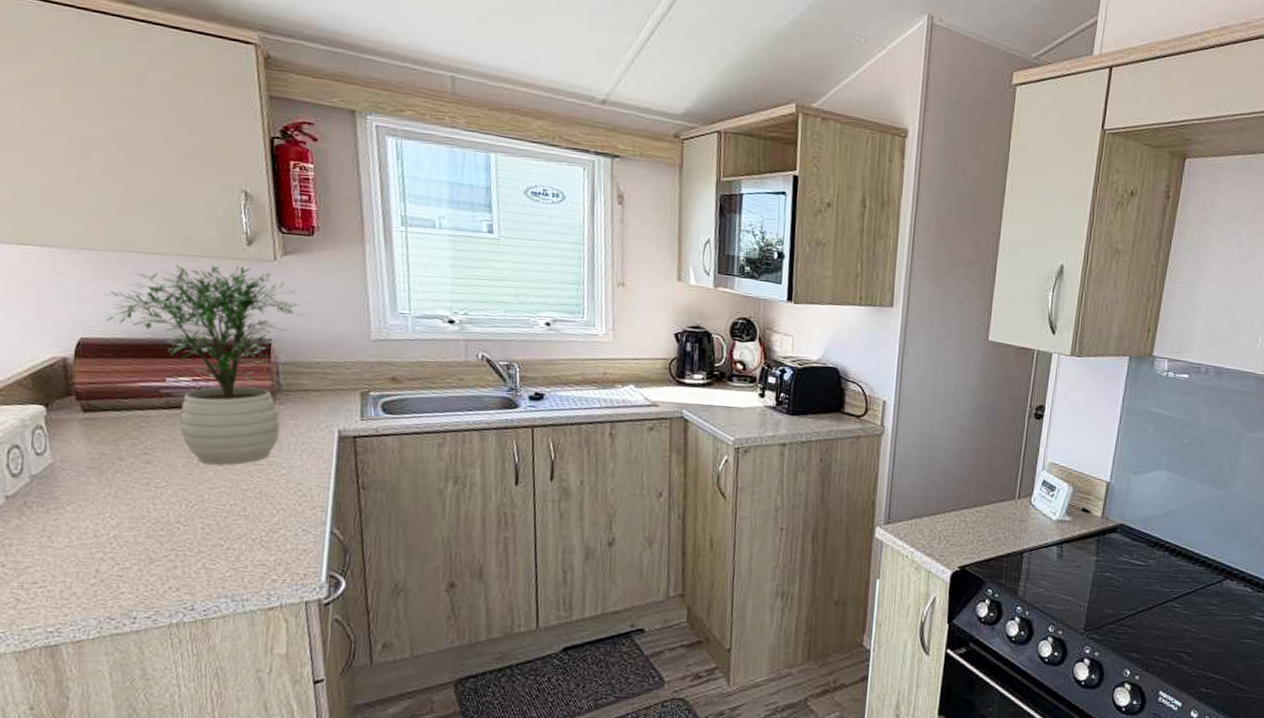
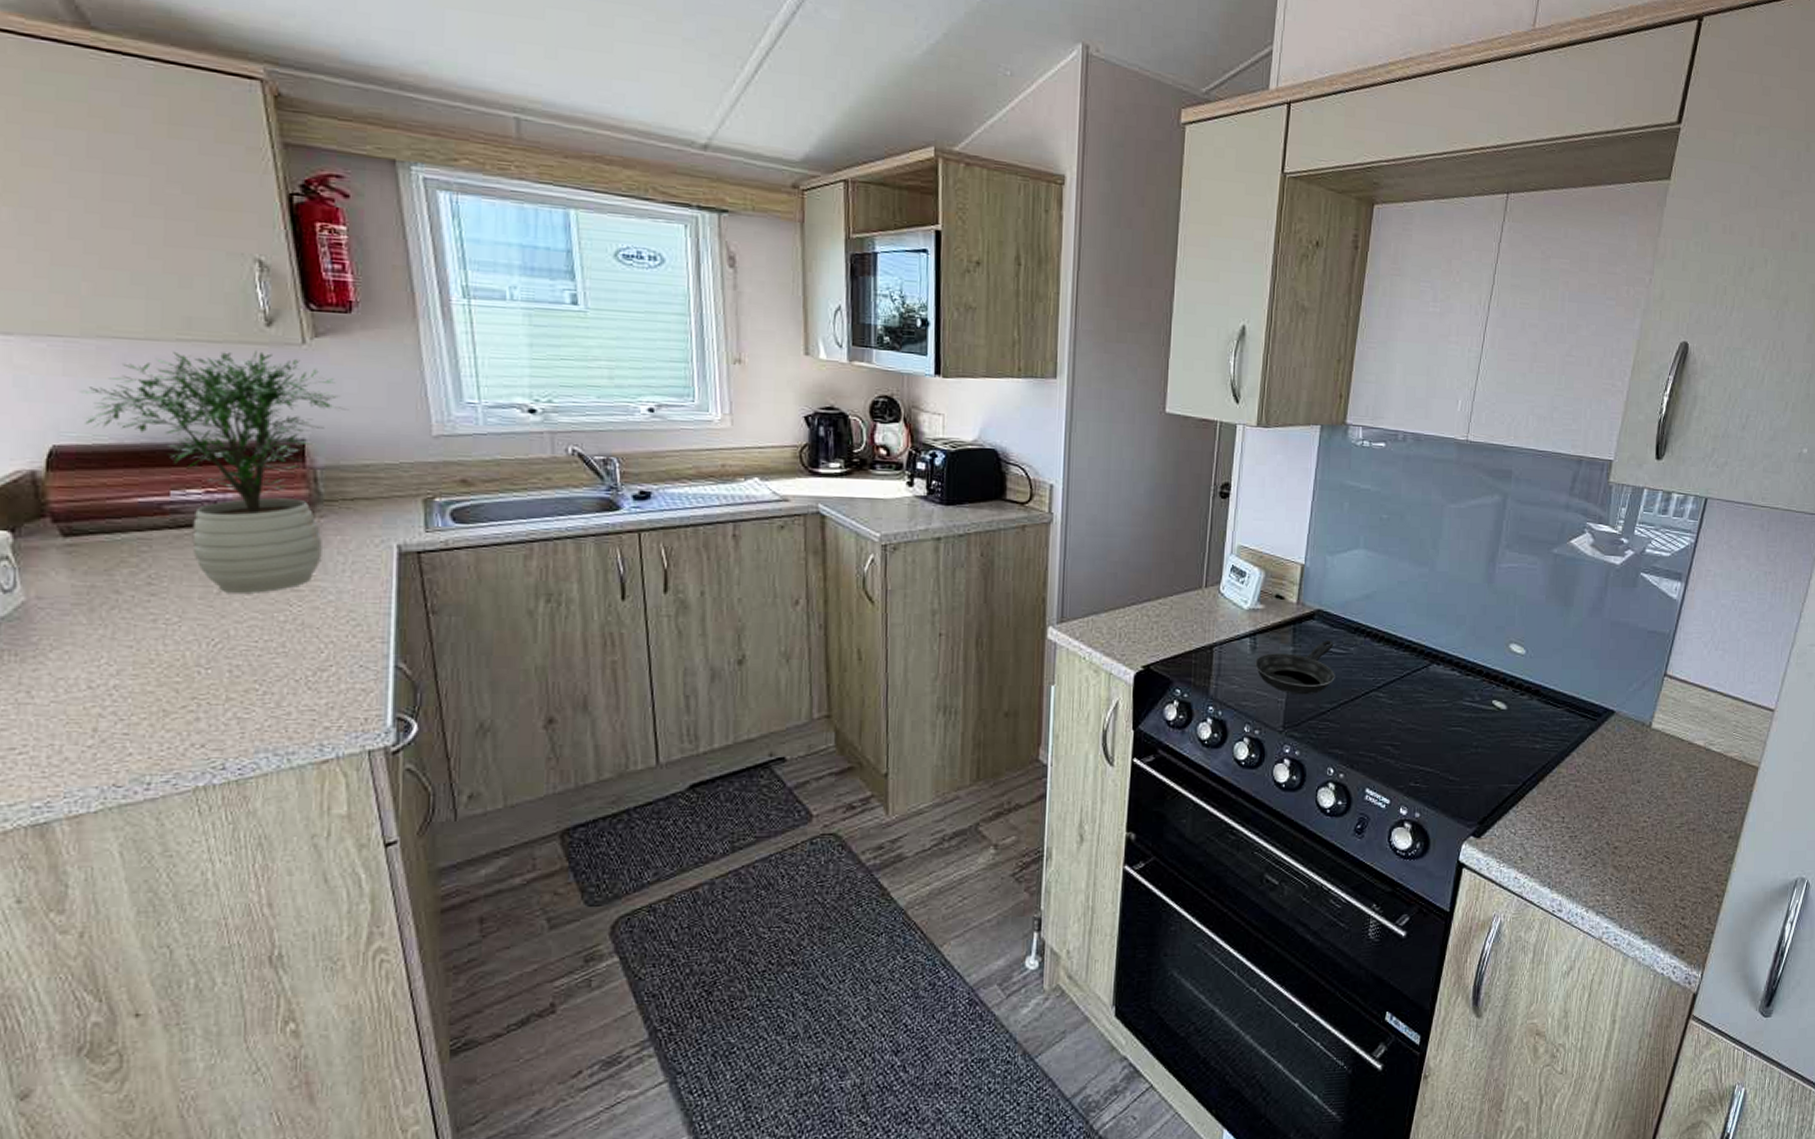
frying pan: none [1061,552,1135,601] -> present [1255,640,1335,695]

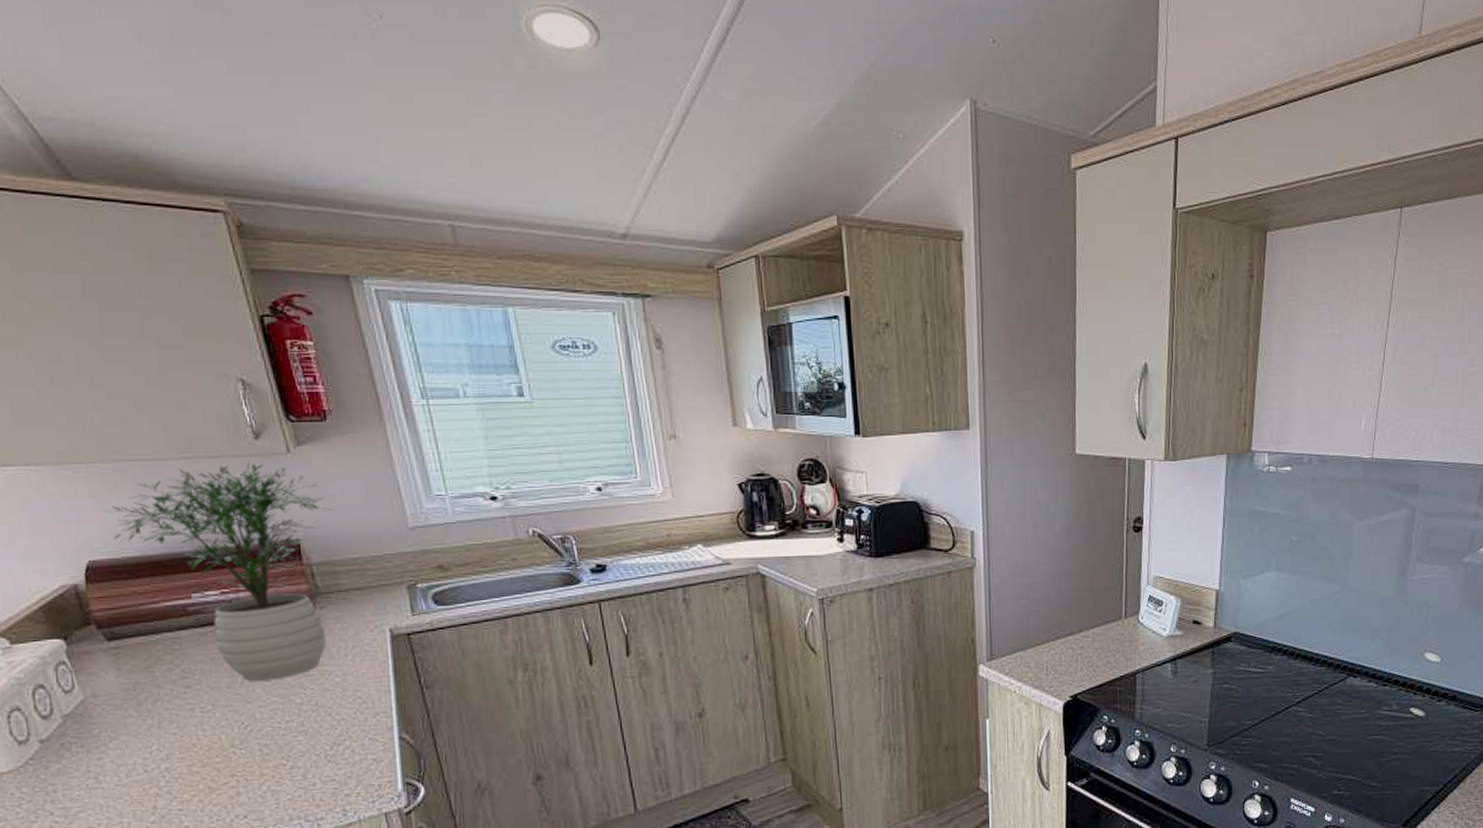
frying pan: present [1255,640,1335,695] -> none [1177,661,1255,714]

